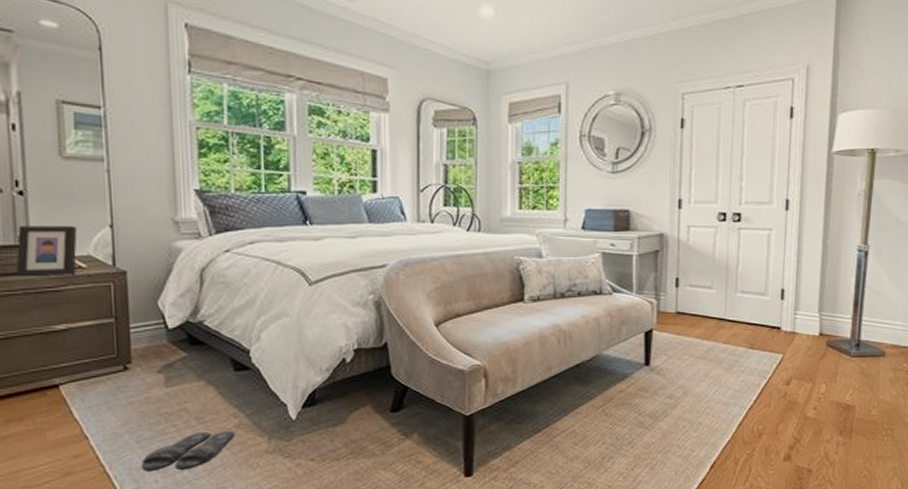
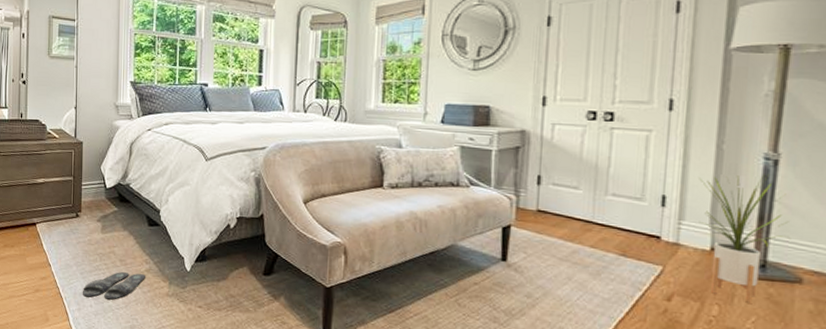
picture frame: present [16,226,77,277] -> none [18,106,55,143]
house plant: none [810,264,877,380] -> present [699,174,791,305]

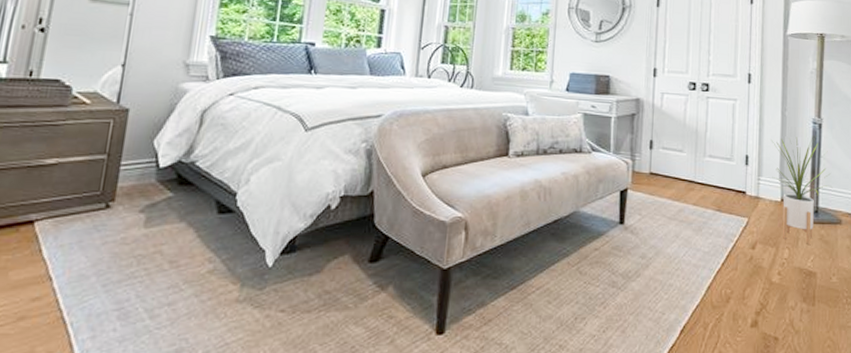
slippers: present [83,271,145,300] -> none [103,276,207,318]

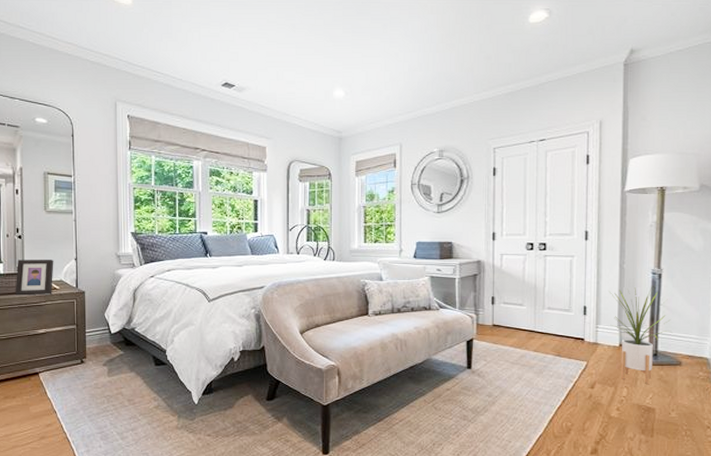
picture frame: none [18,60,89,111] -> present [15,260,54,296]

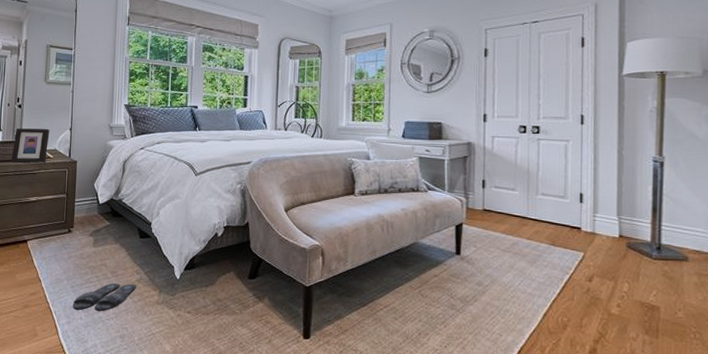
slippers: none [91,410,154,438] -> present [73,282,136,311]
house plant: present [609,285,673,385] -> none [607,174,677,281]

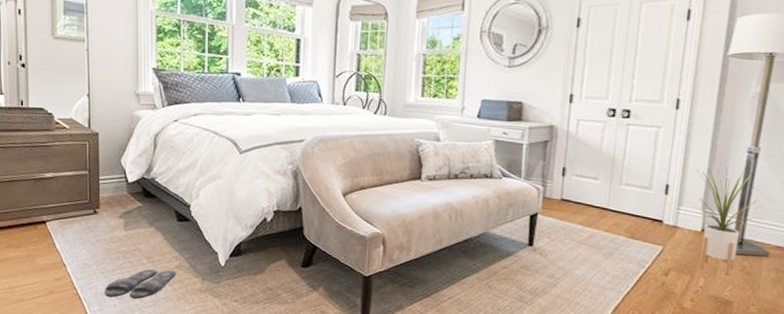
picture frame: present [11,128,50,163] -> none [18,92,63,134]
house plant: none [607,174,677,281] -> present [693,165,763,276]

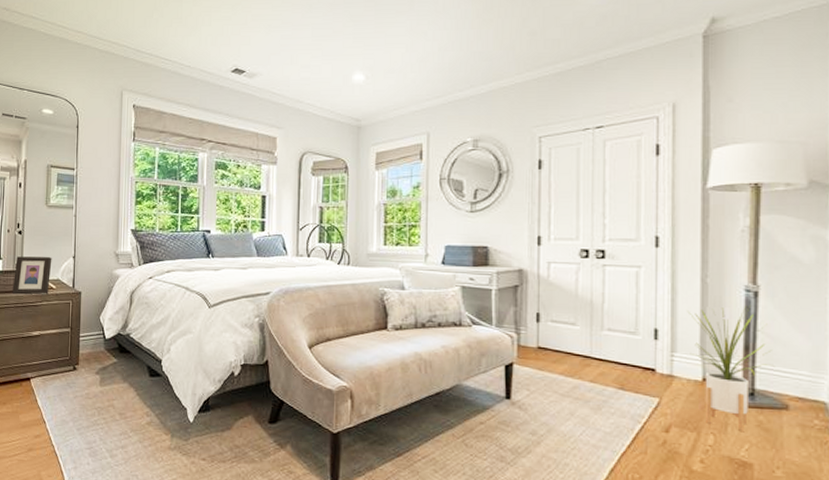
picture frame: none [18,92,63,134] -> present [12,256,52,295]
slippers: present [105,269,176,299] -> none [80,425,146,456]

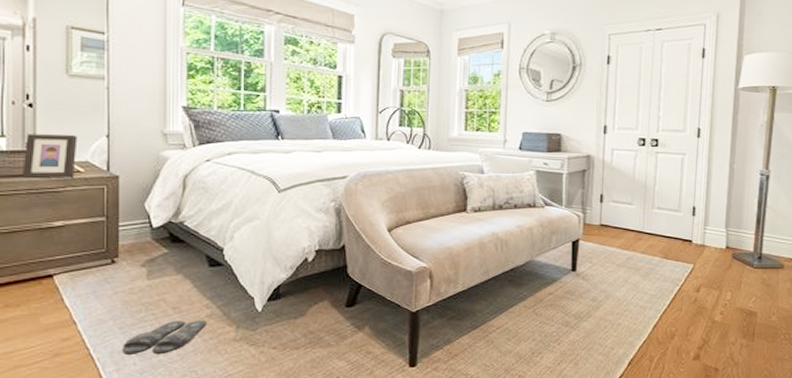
slippers: none [80,425,146,456] -> present [123,319,206,354]
house plant: present [687,305,775,433] -> none [718,187,777,288]

